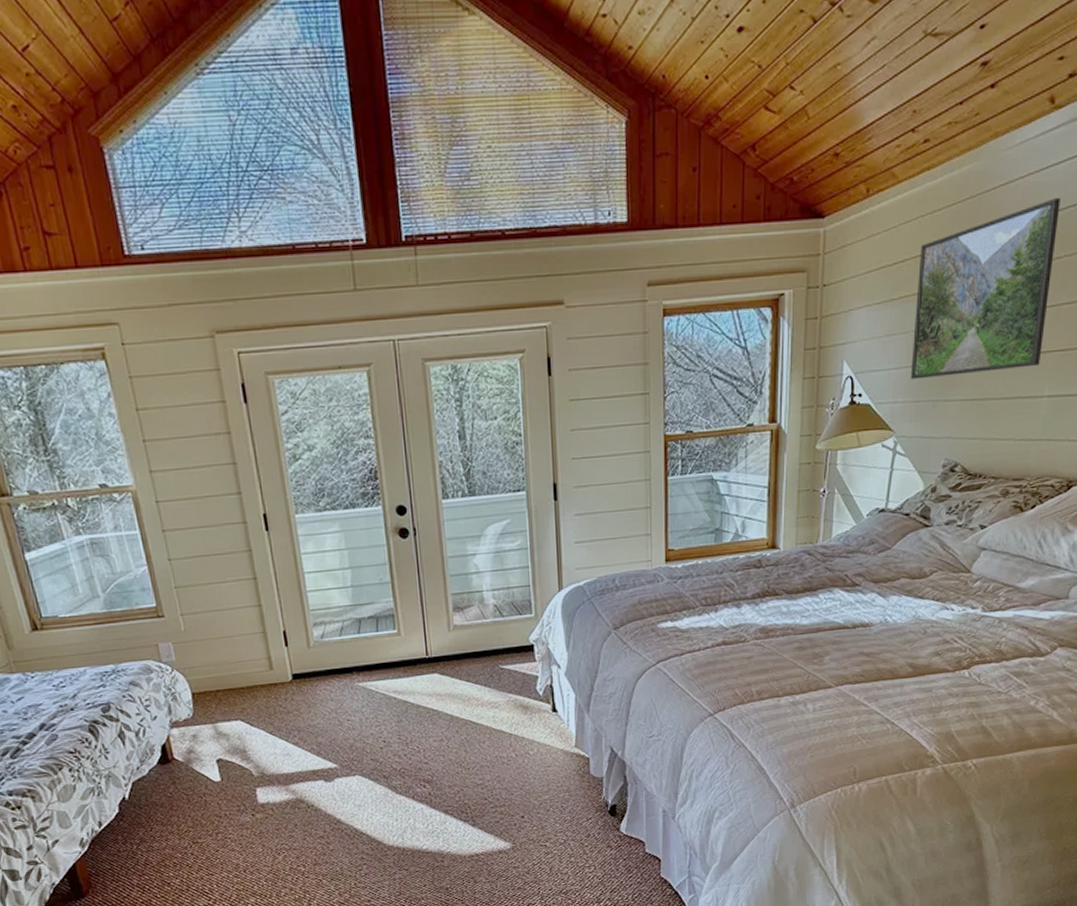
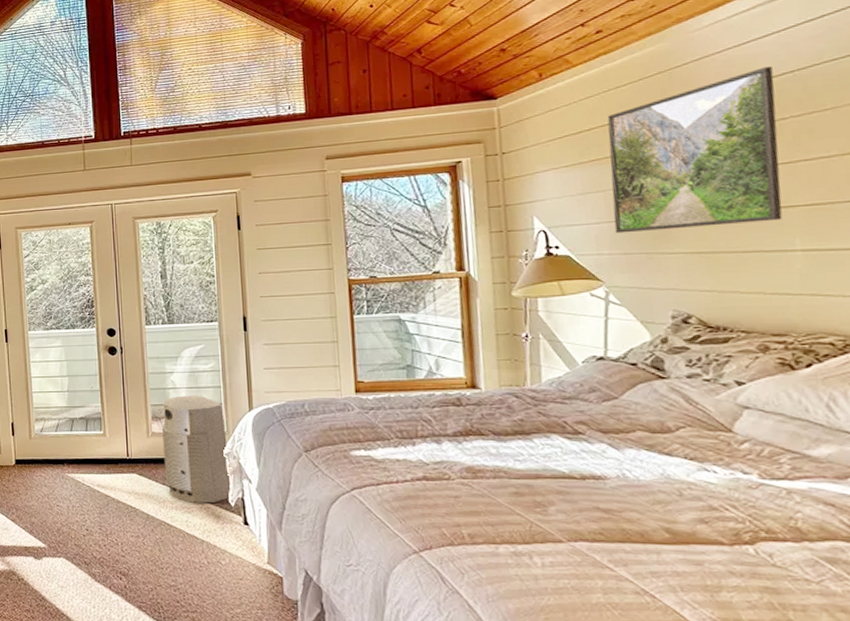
air purifier: none [464,578,541,697] -> present [161,395,232,503]

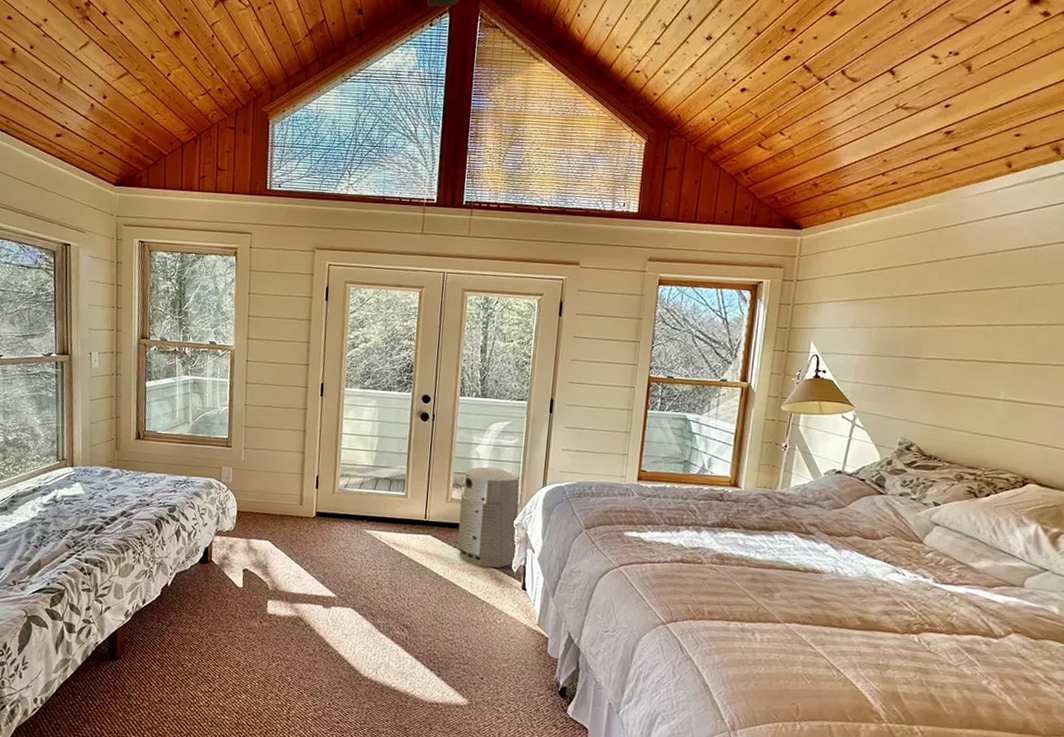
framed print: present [607,67,783,234] -> none [871,239,1017,373]

